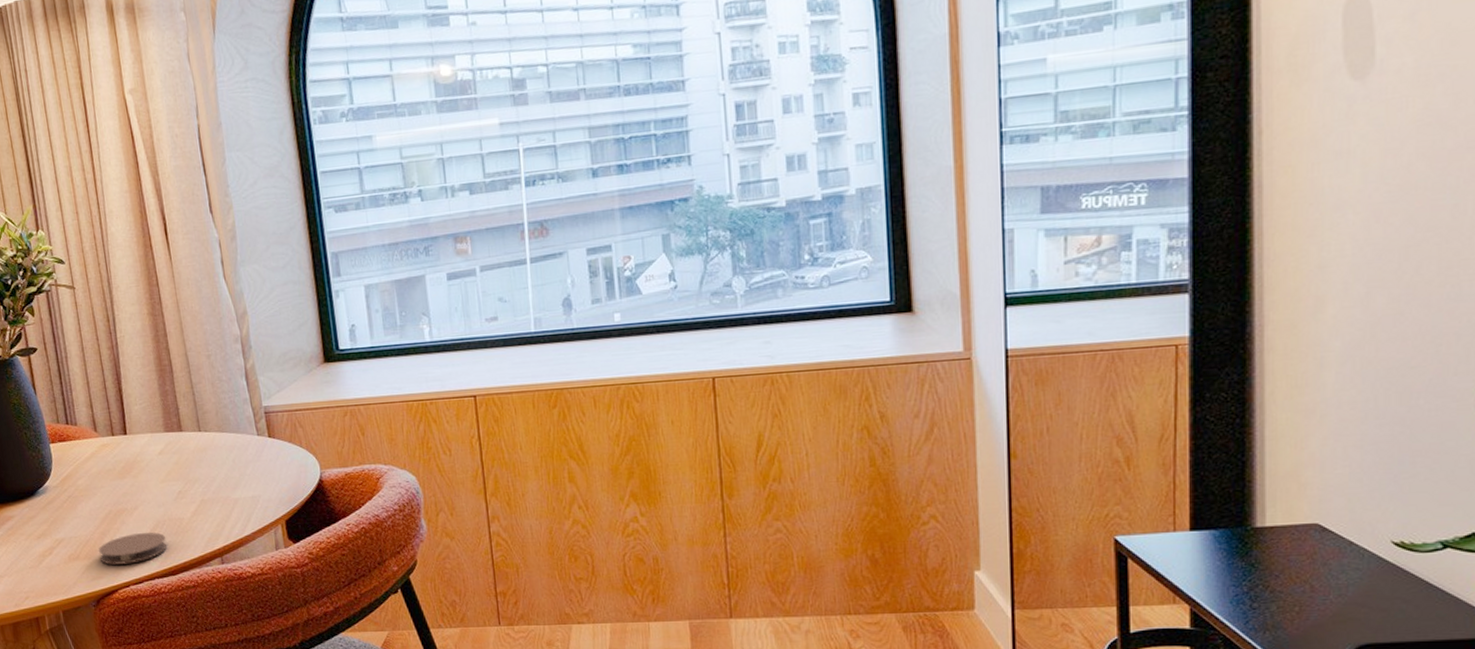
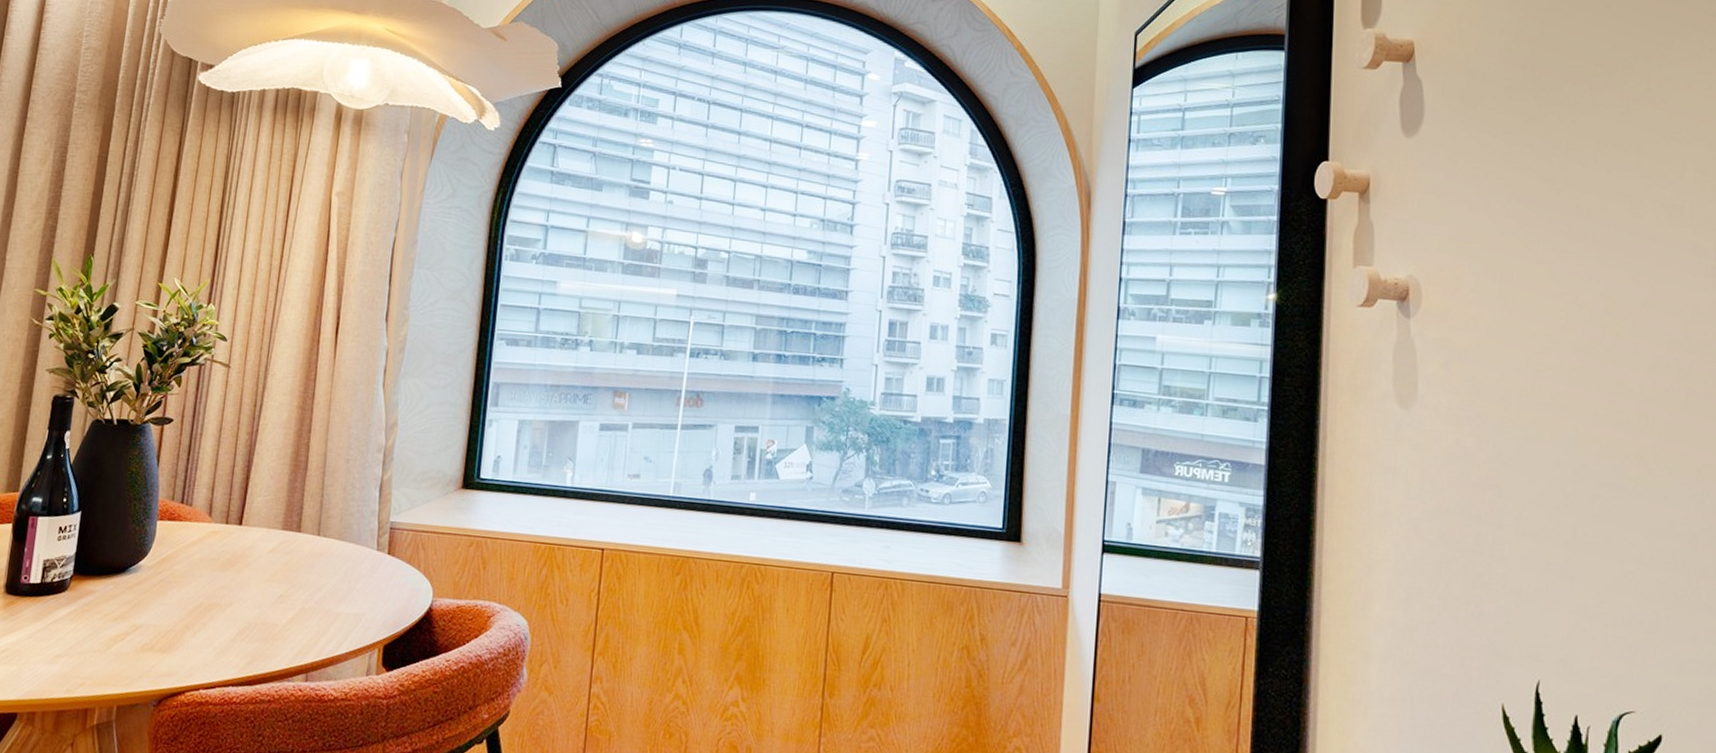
coaster: present [98,532,168,565] -> none [174,632,254,665]

